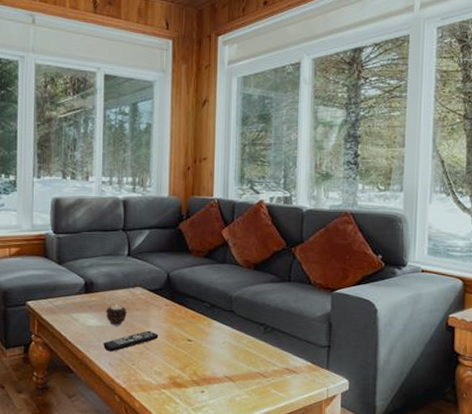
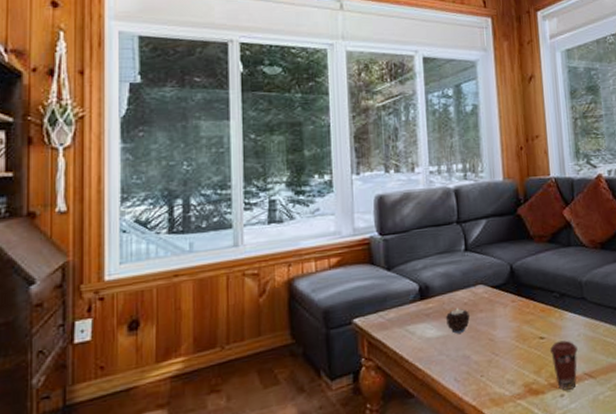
remote control: present [103,330,159,352] -> none [446,333,507,365]
coffee cup: none [195,345,221,388] -> present [549,340,578,391]

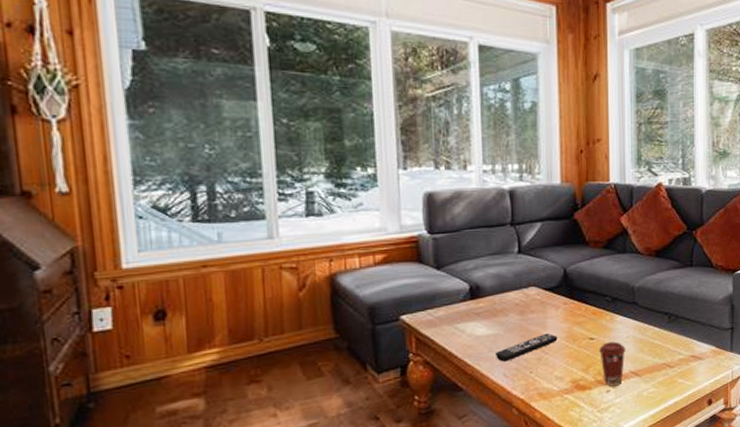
candle: present [445,308,471,334] -> none [496,308,522,333]
remote control: none [446,333,507,365] -> present [496,333,558,362]

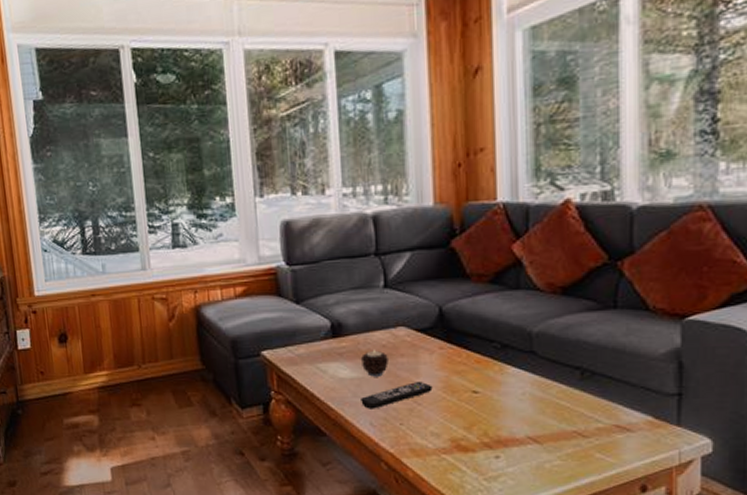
candle: none [496,308,522,333] -> present [360,350,390,377]
coffee cup: present [598,341,626,387] -> none [484,398,521,452]

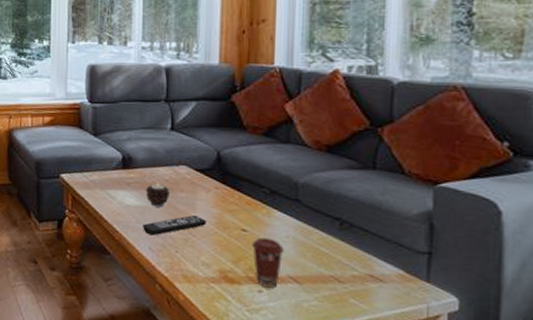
coffee cup: none [484,398,521,452] -> present [251,237,284,288]

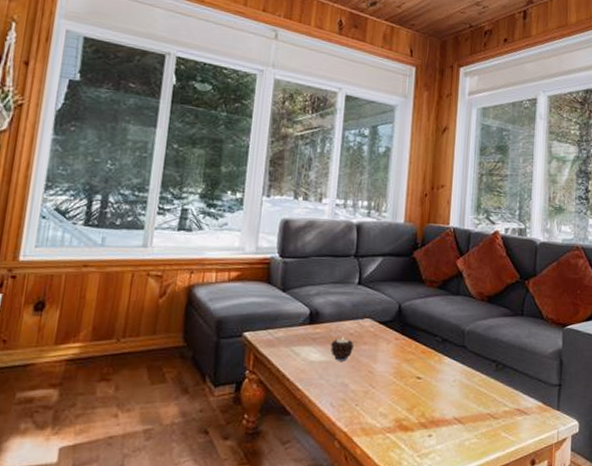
remote control: present [143,214,207,236] -> none [325,366,386,391]
coffee cup: present [251,237,284,288] -> none [424,383,451,431]

